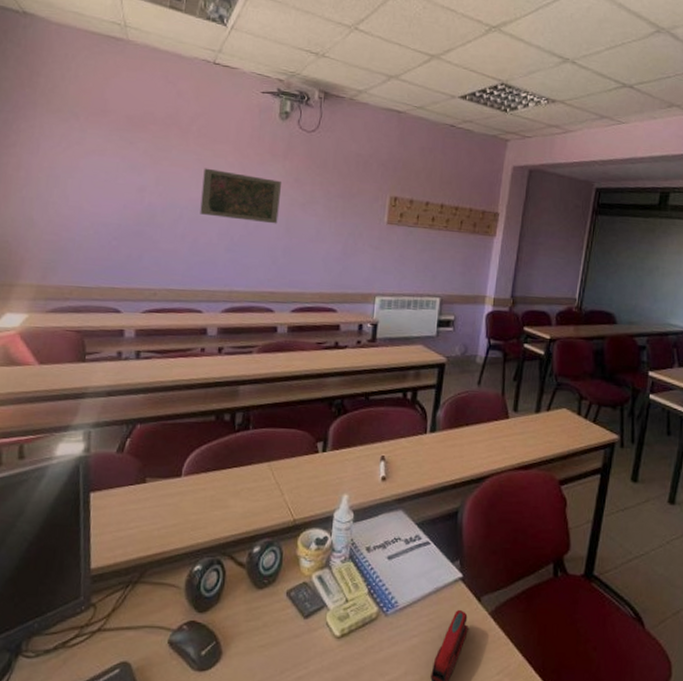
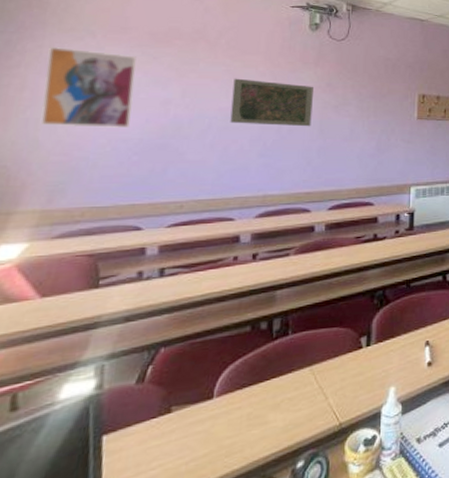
wall art: none [34,128,115,213] -> present [40,47,137,129]

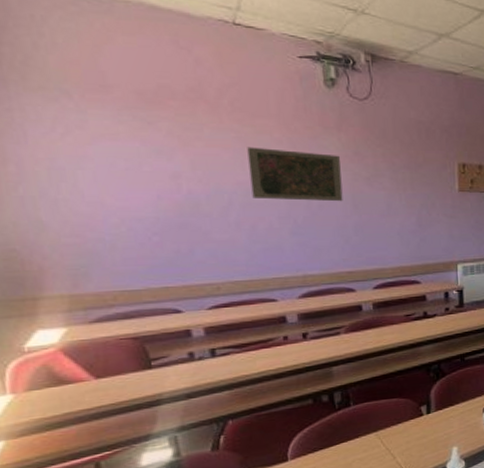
wall art: present [40,47,137,129] -> none [20,111,140,207]

